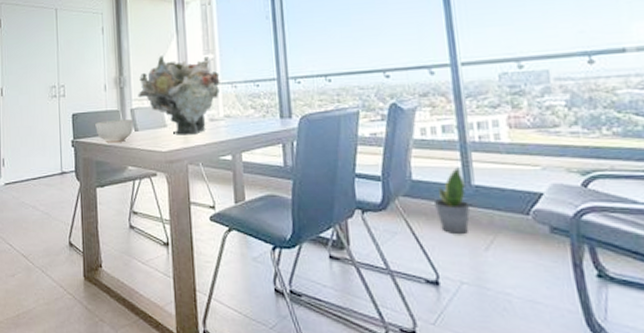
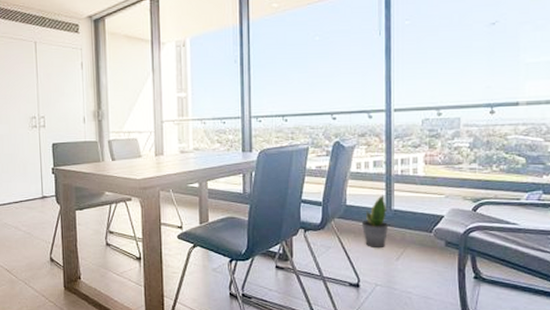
bowl: present [95,119,134,144] -> none [75,150,111,171]
flower arrangement: present [138,54,220,135] -> none [115,91,191,165]

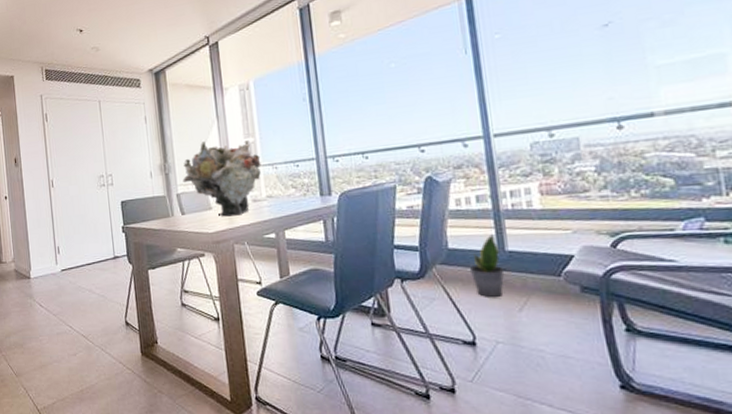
flower arrangement: none [115,91,191,165] -> present [182,140,261,217]

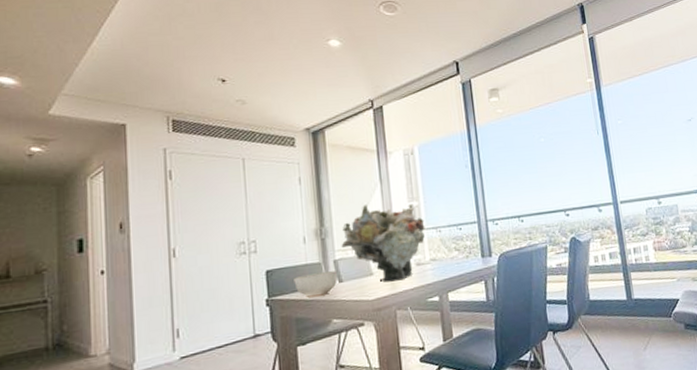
bowl: none [143,204,181,228] -> present [294,271,338,298]
potted plant: present [469,234,504,297] -> none [606,285,632,341]

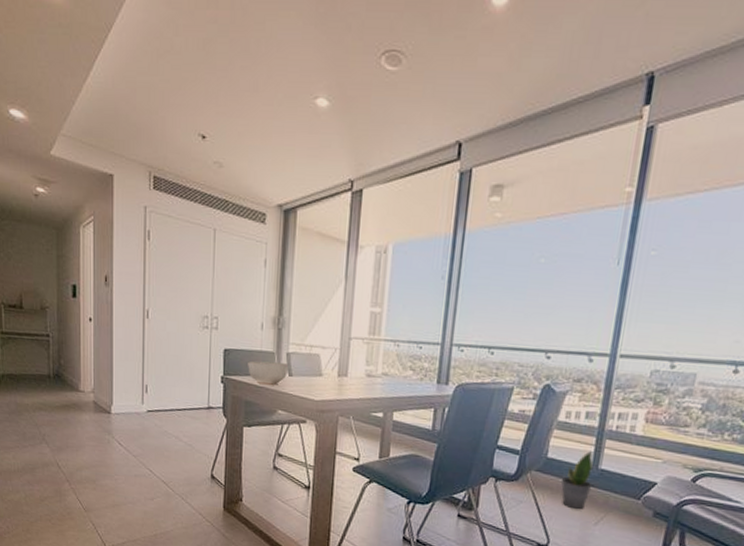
flower arrangement: present [341,203,425,283] -> none [296,300,384,388]
potted plant: none [606,285,632,341] -> present [561,451,593,509]

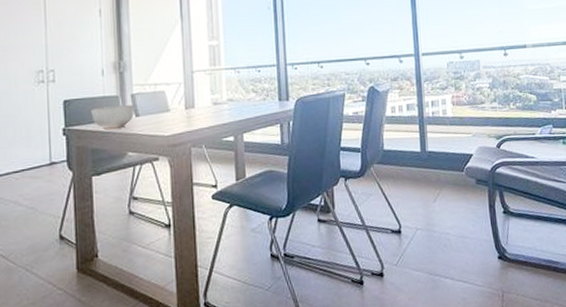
potted plant: present [561,451,593,509] -> none [399,137,425,191]

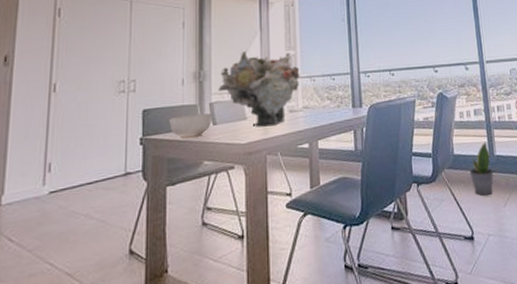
flower arrangement: none [139,40,224,120] -> present [218,50,300,127]
potted plant: none [399,137,425,191] -> present [469,142,494,196]

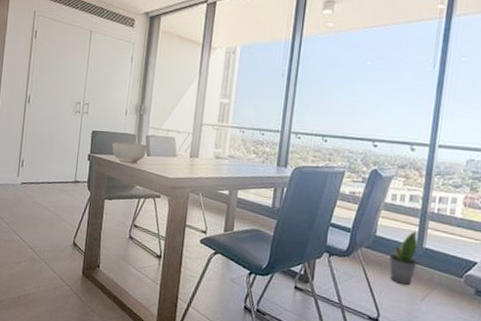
flower arrangement: present [218,50,300,127] -> none [155,91,231,168]

